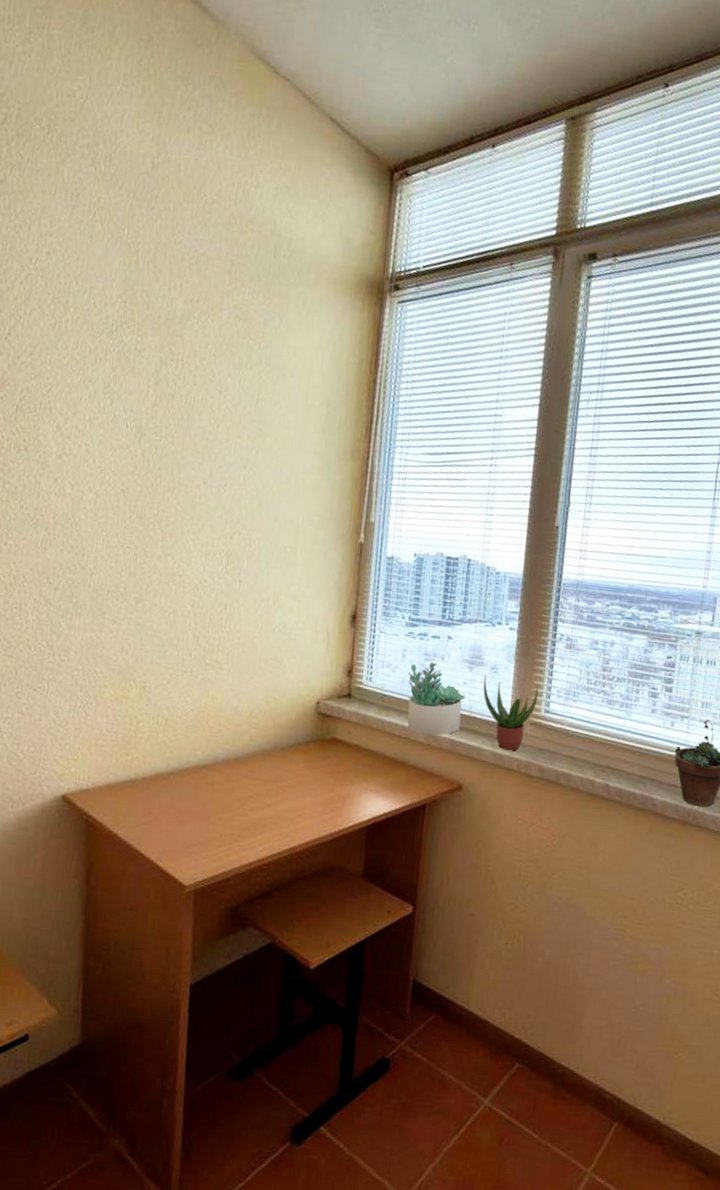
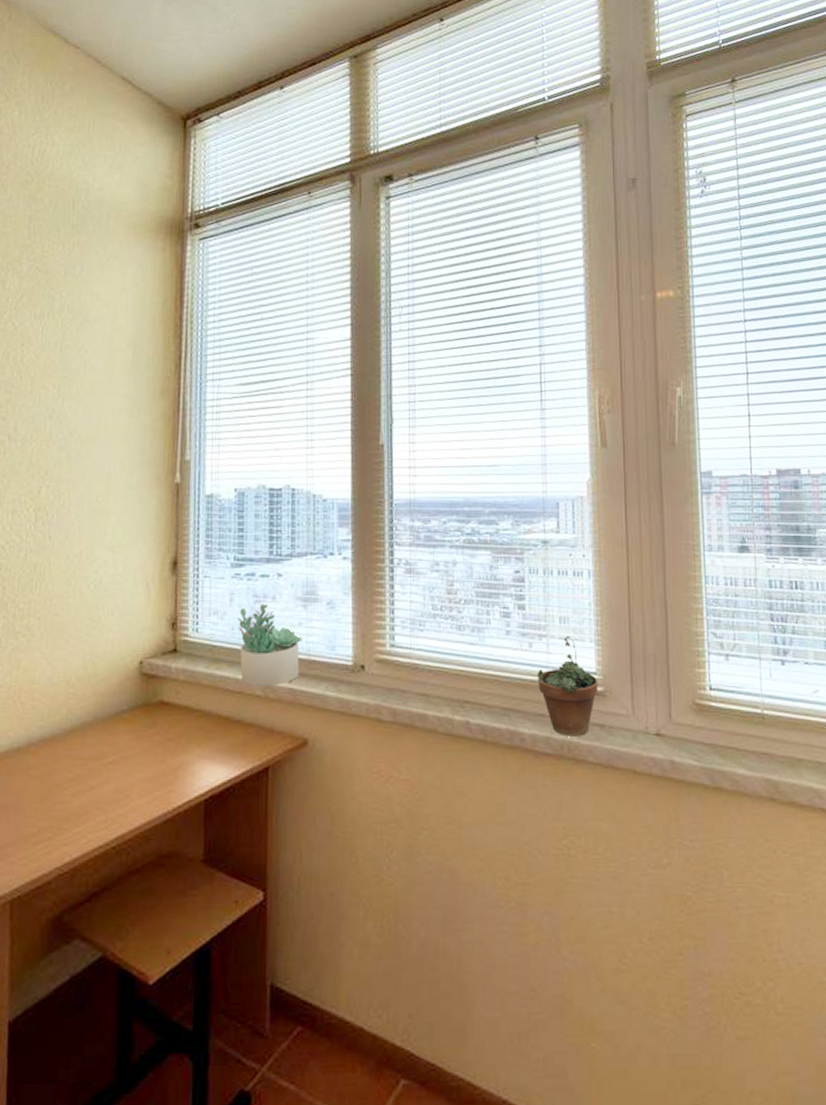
potted plant: present [483,674,539,751] -> none [321,611,381,695]

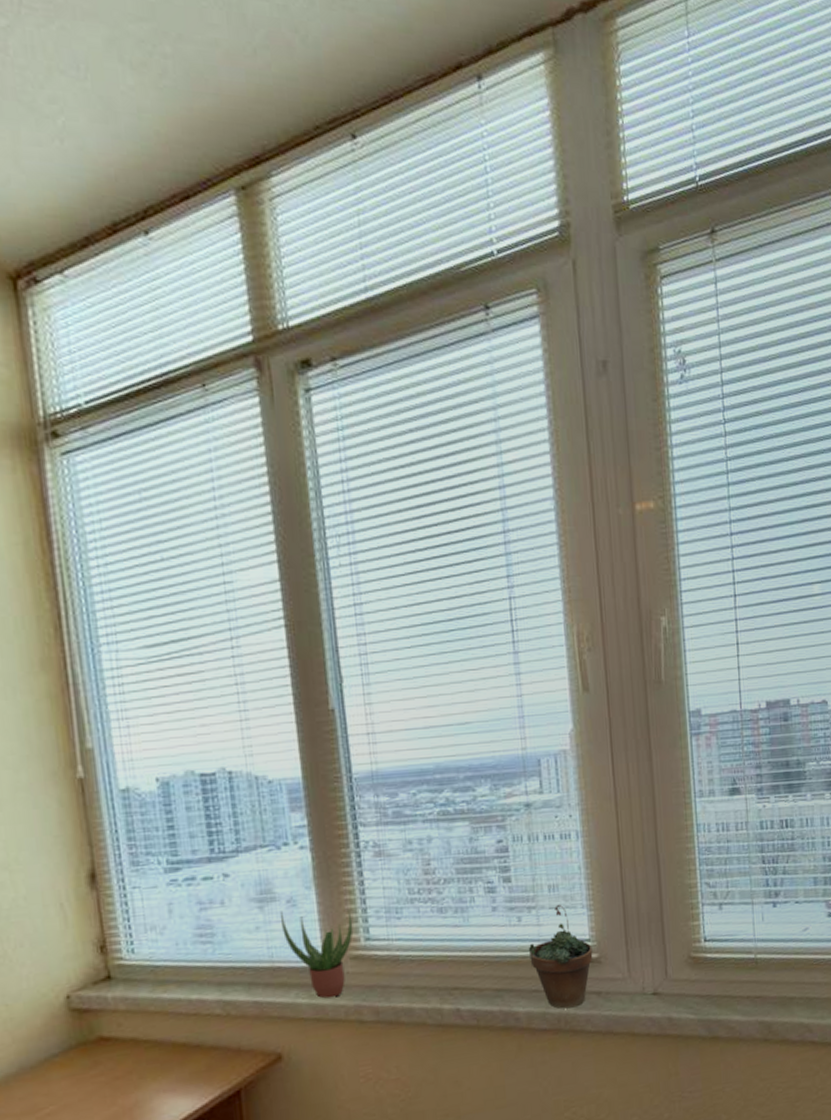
succulent plant: present [238,603,303,686] -> none [181,910,263,1005]
potted plant: none [321,611,381,695] -> present [281,909,353,999]

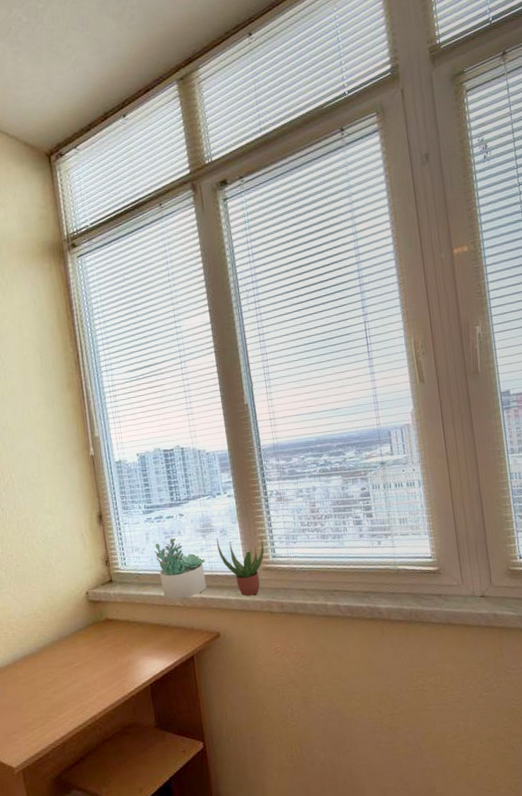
succulent plant: none [181,910,263,1005] -> present [154,538,206,600]
succulent plant: present [528,904,593,1009] -> none [386,532,435,607]

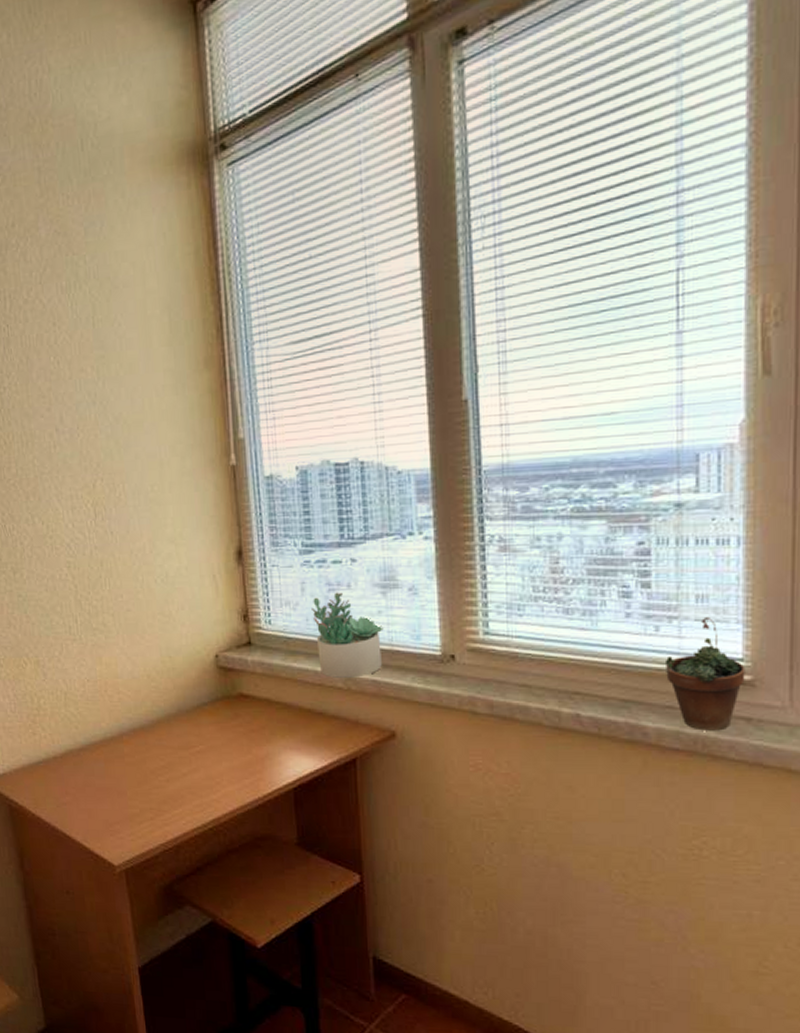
potted plant: present [217,537,265,597] -> none [402,598,473,686]
succulent plant: none [386,532,435,607] -> present [664,616,745,731]

